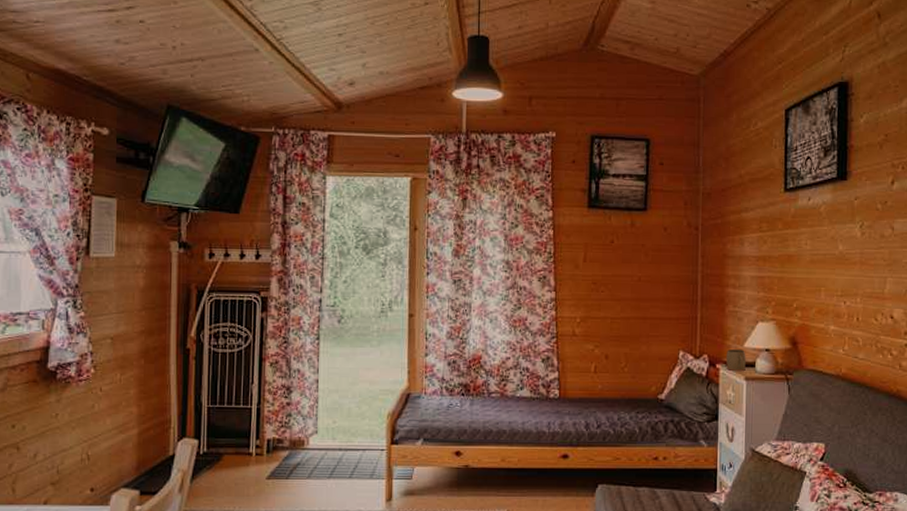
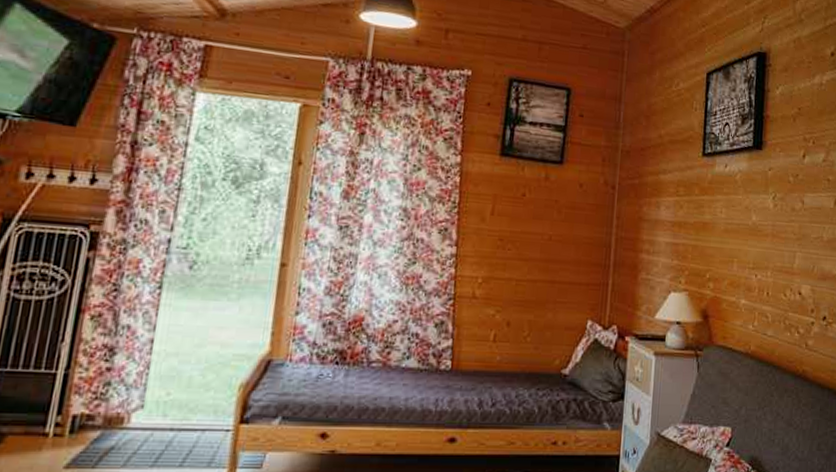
mug: present [725,348,746,371] -> none [635,320,657,345]

